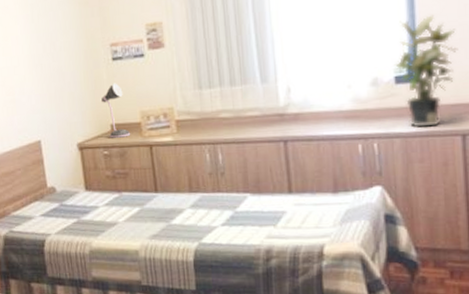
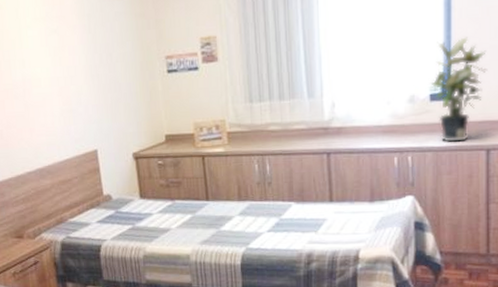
desk lamp: present [101,83,131,138] -> none [156,95,184,149]

